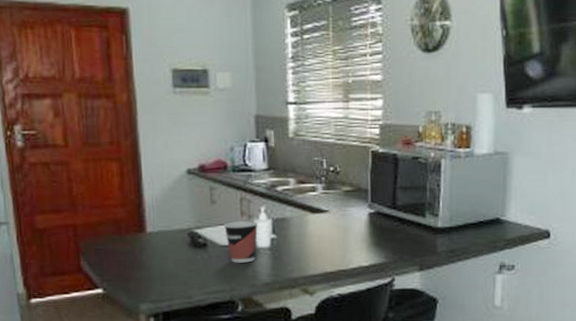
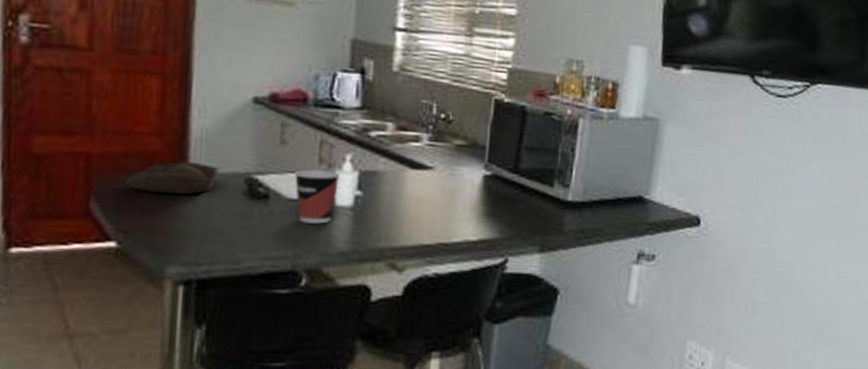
bowl: none [102,223,168,250] -> present [124,161,219,195]

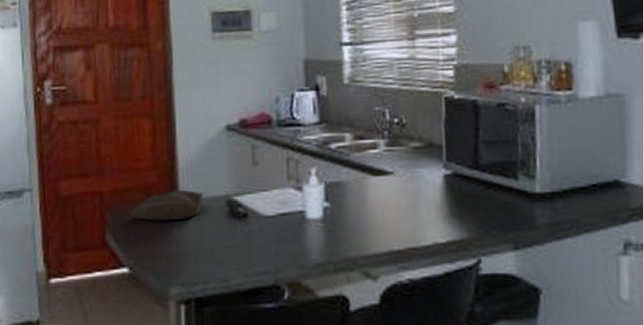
cup: present [294,169,341,224] -> none [267,186,308,238]

